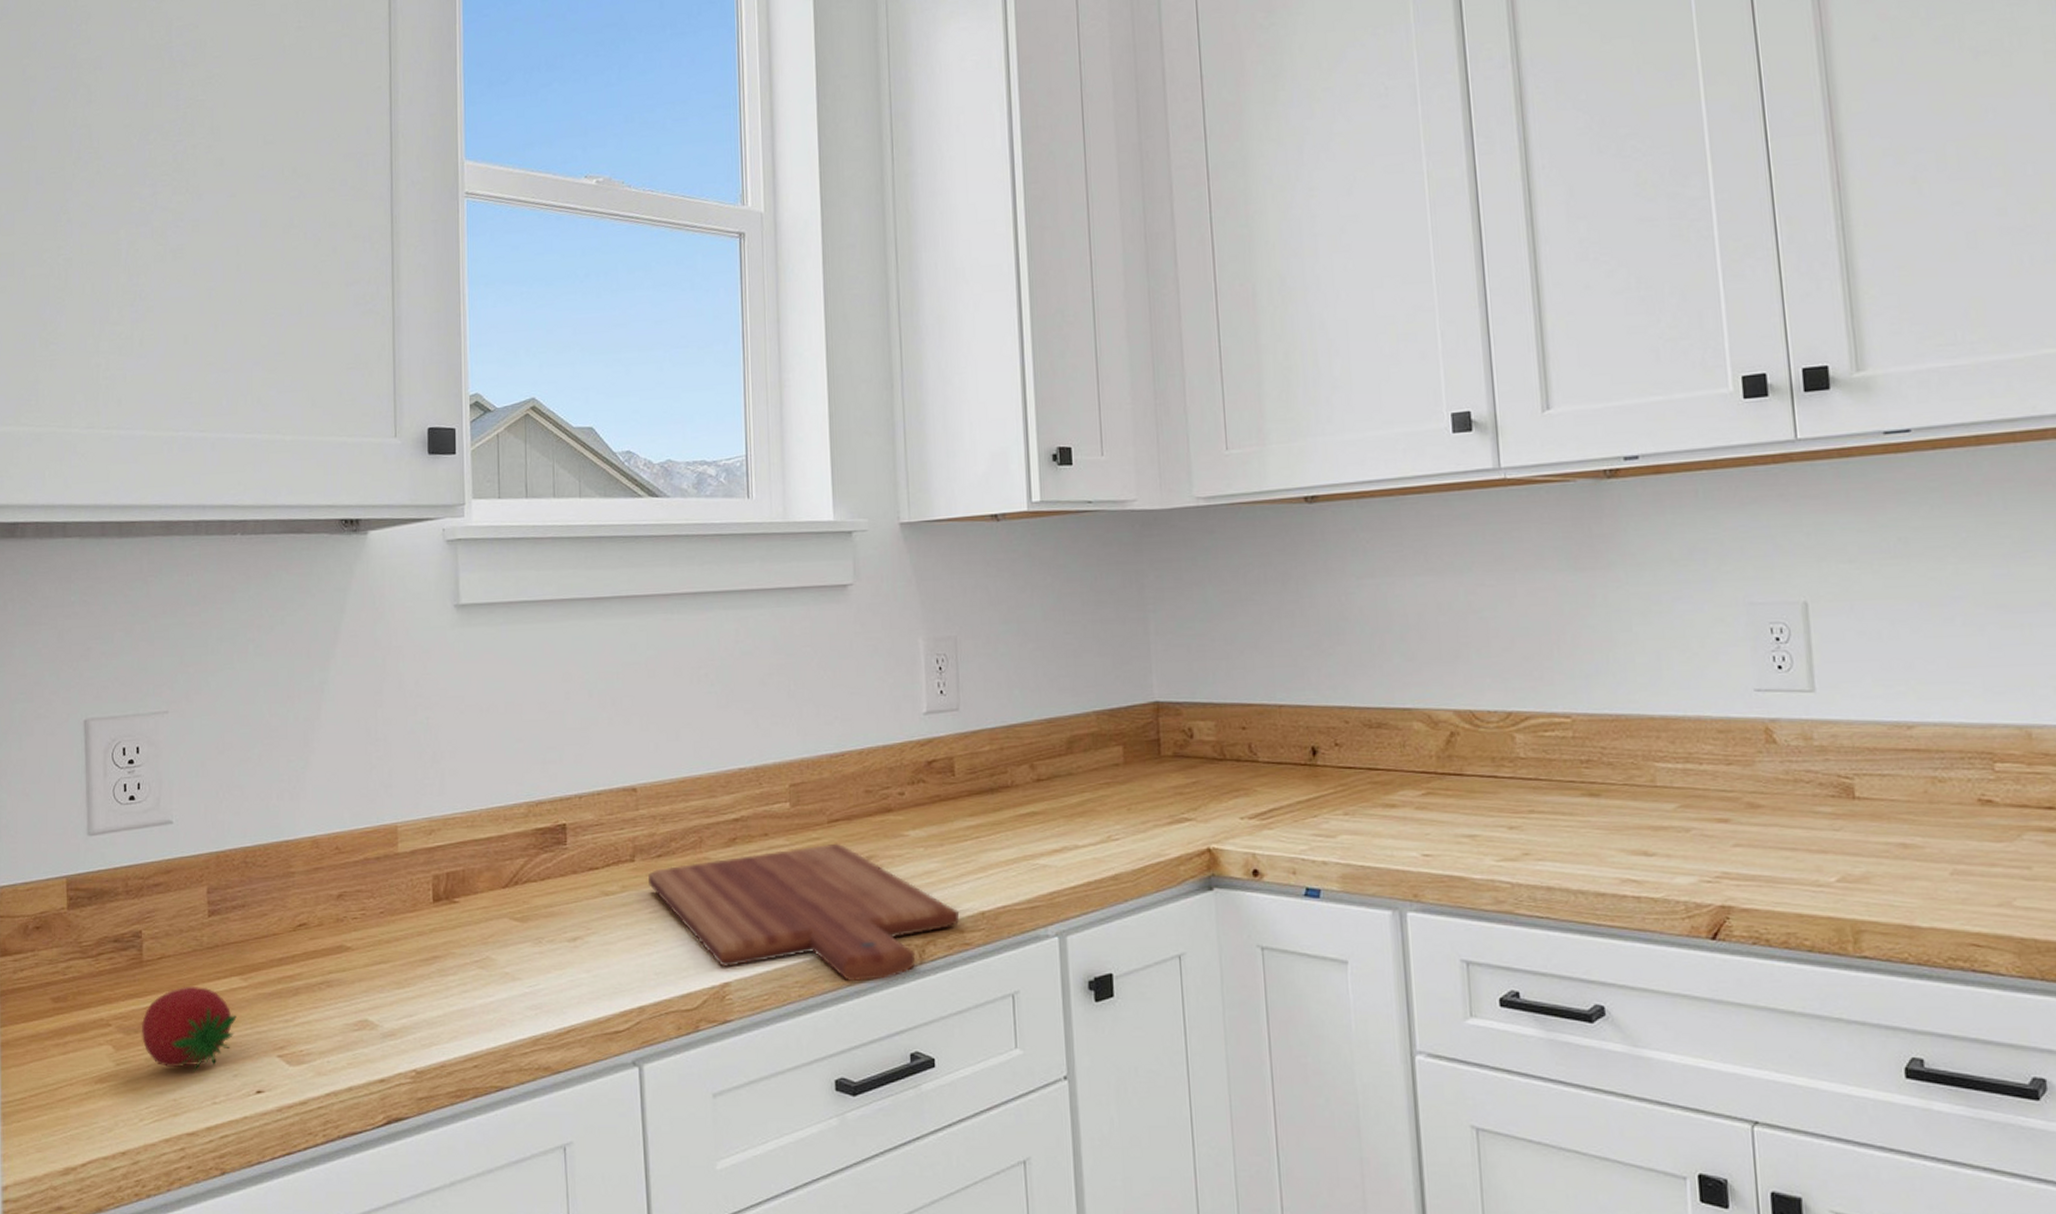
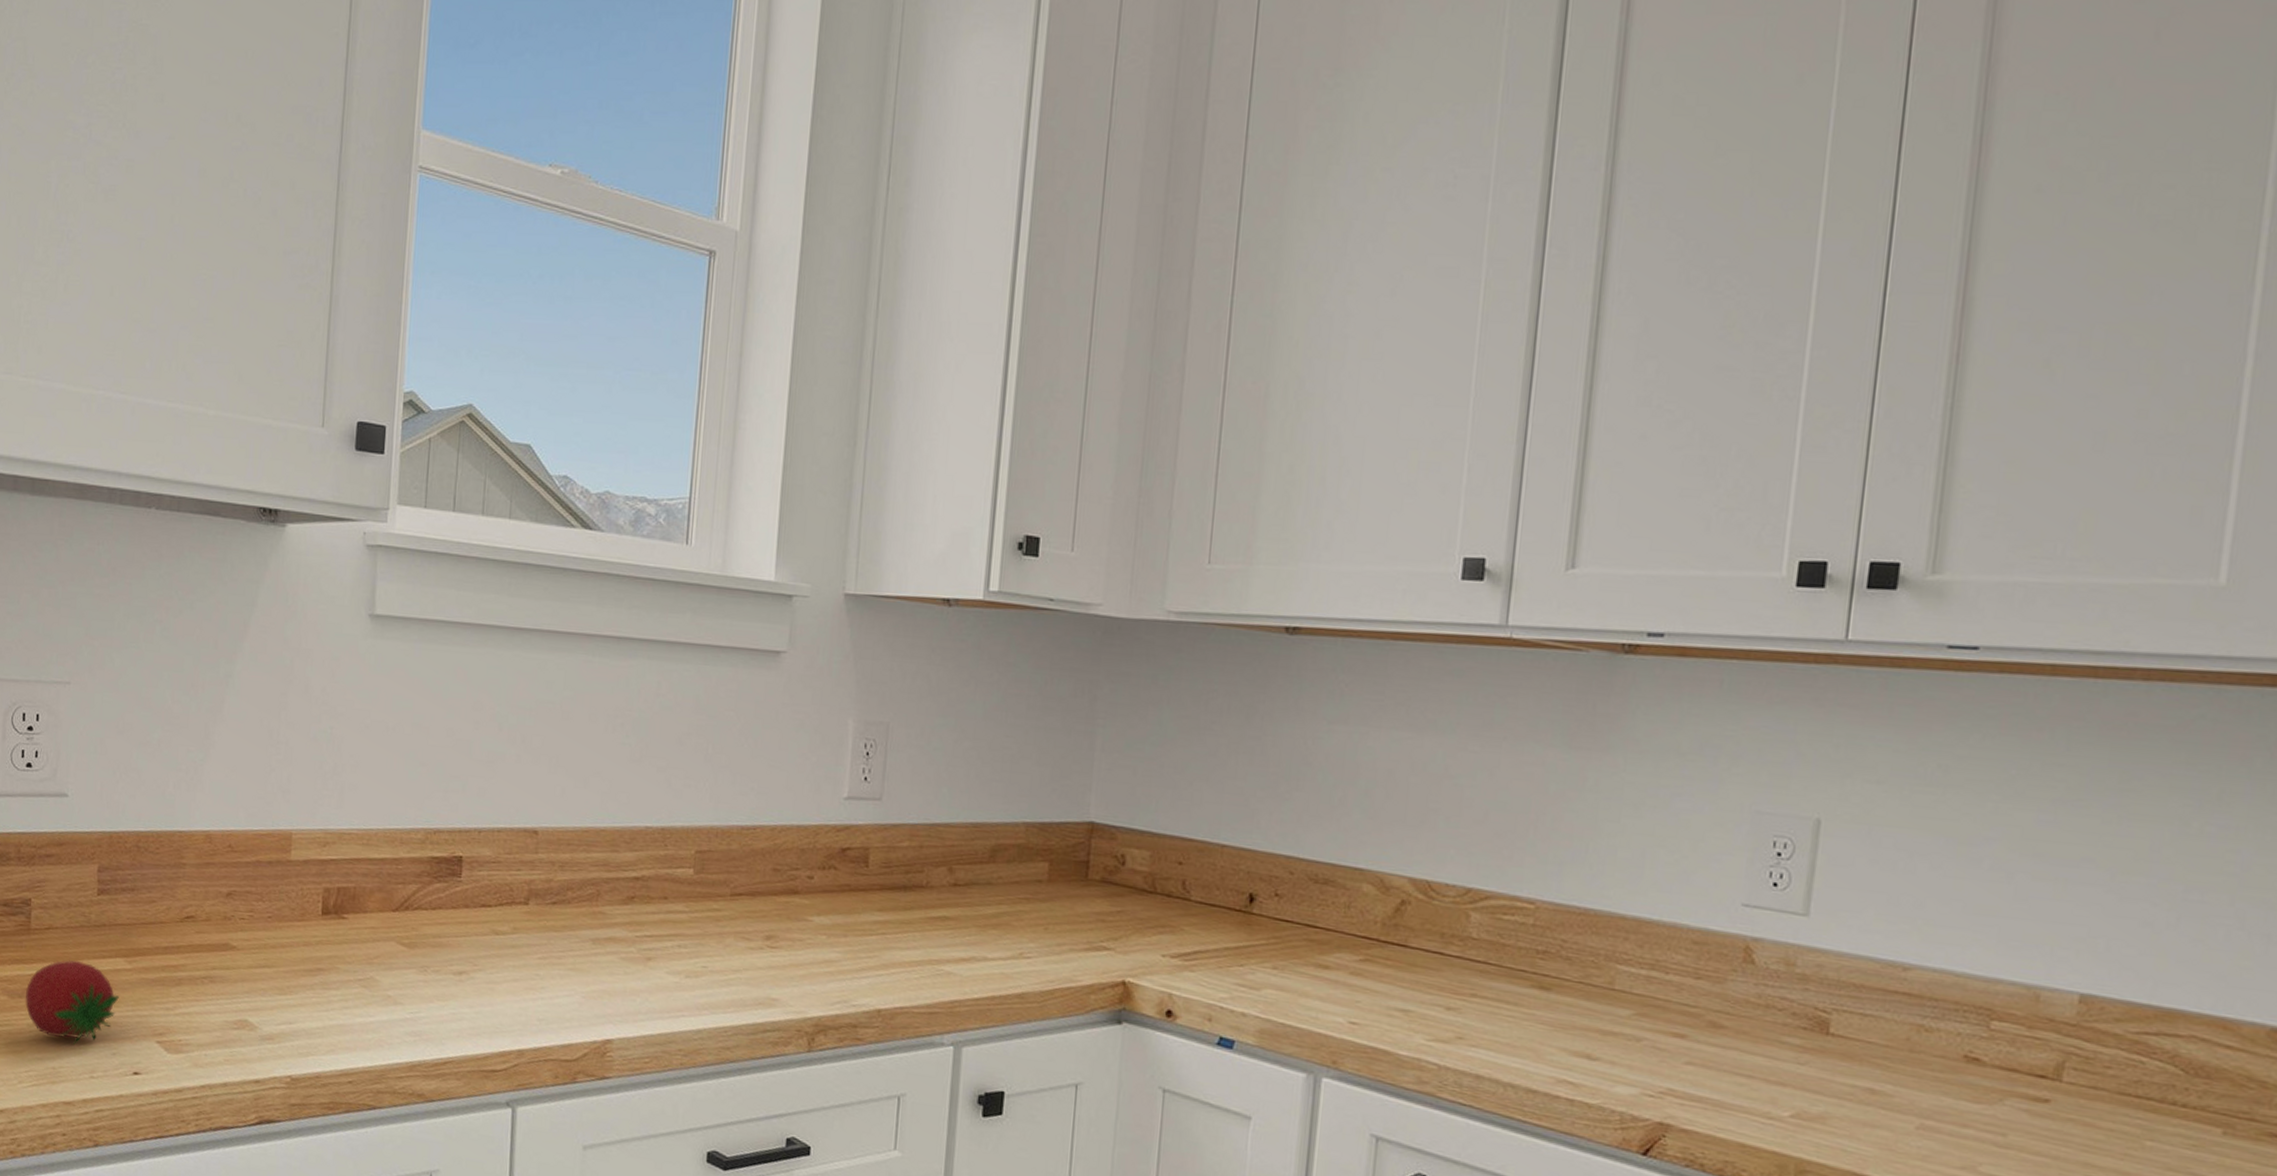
cutting board: present [648,843,960,982] -> none [540,915,855,1061]

